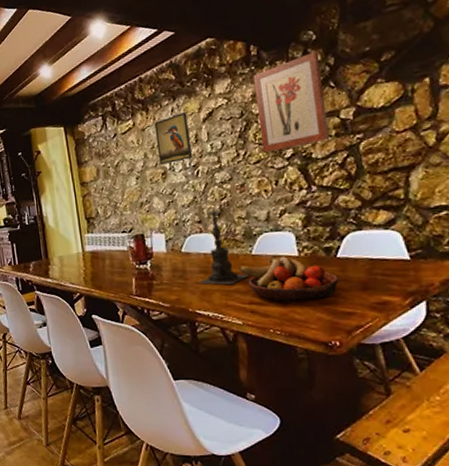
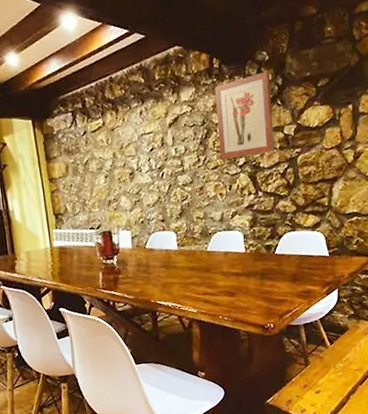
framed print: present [154,112,193,165] -> none [123,116,159,165]
candle holder: present [197,207,249,286] -> none [159,207,204,279]
fruit bowl: present [239,256,338,302] -> none [196,252,275,293]

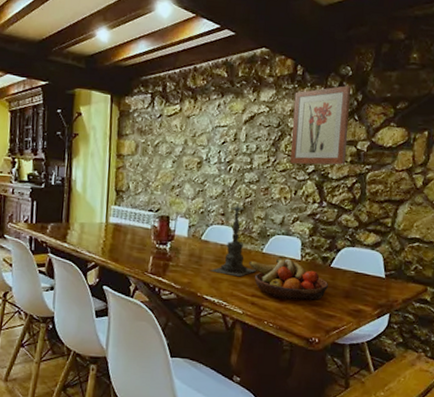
candle holder: none [159,207,204,279] -> present [210,203,256,277]
fruit bowl: none [196,252,275,293] -> present [249,258,328,301]

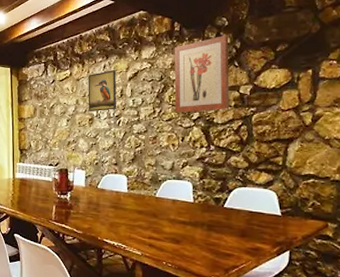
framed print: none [197,110,231,155] -> present [88,70,117,111]
candle holder: present [210,203,256,277] -> none [108,153,151,221]
fruit bowl: present [249,258,328,301] -> none [144,201,223,241]

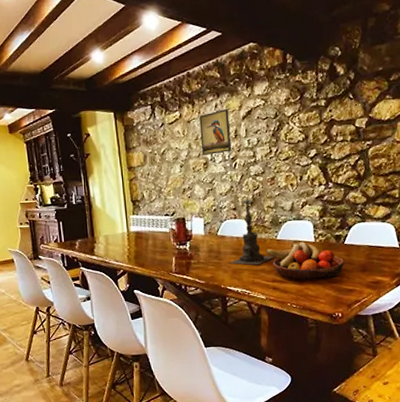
candle holder: none [108,153,151,221] -> present [230,196,273,266]
fruit bowl: none [144,201,223,241] -> present [265,241,344,281]
wall art: present [174,35,230,113] -> none [287,66,346,151]

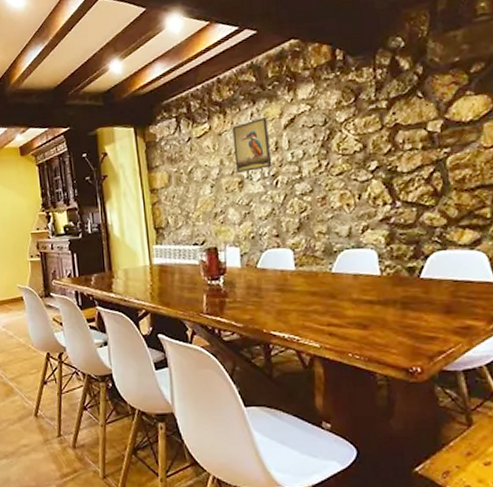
candle holder: present [230,196,273,266] -> none [273,220,328,305]
fruit bowl: present [265,241,344,281] -> none [317,275,421,325]

